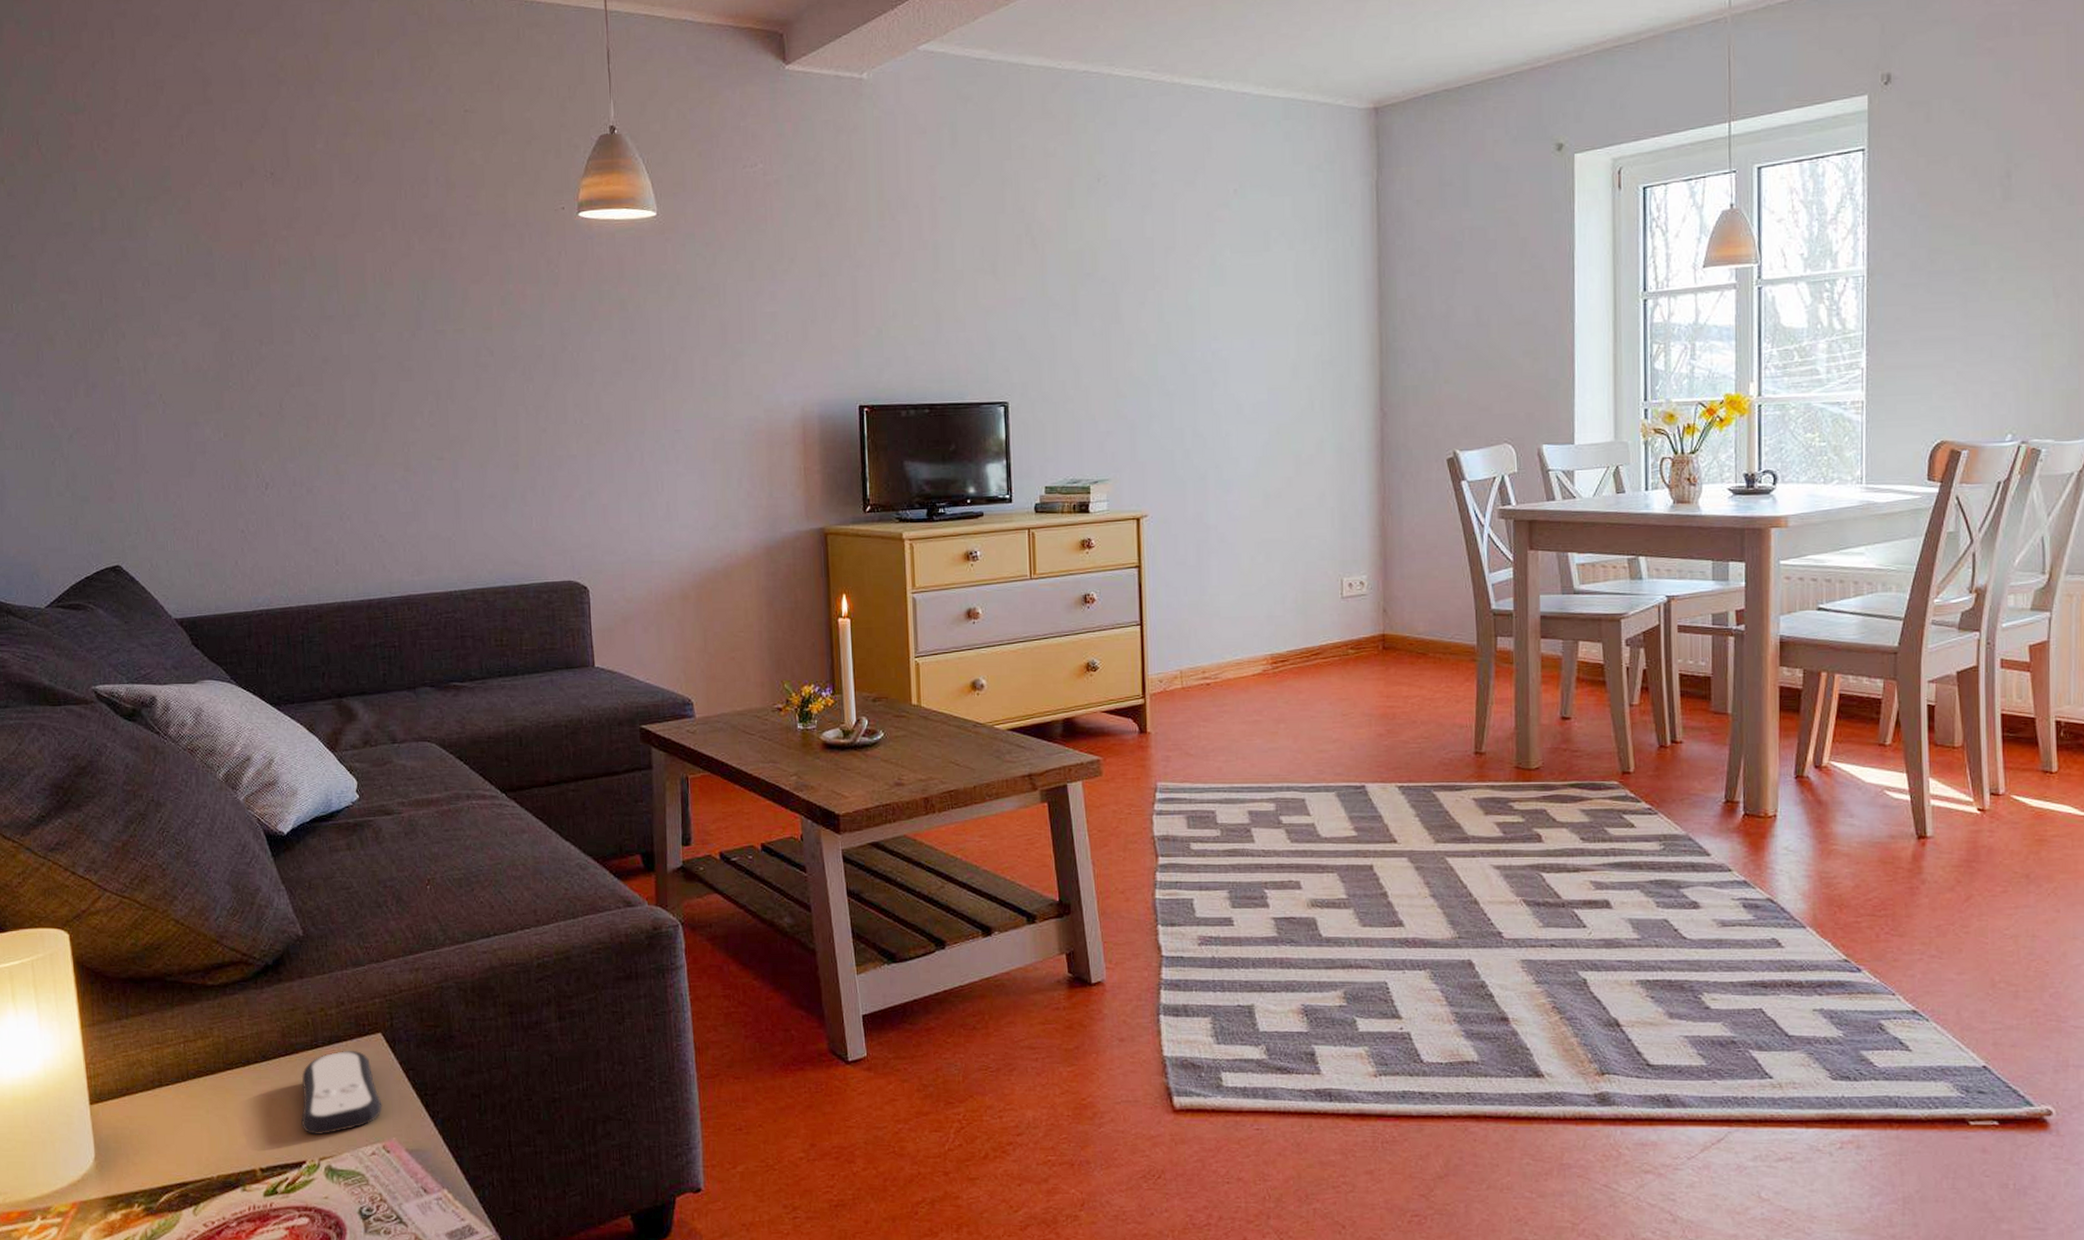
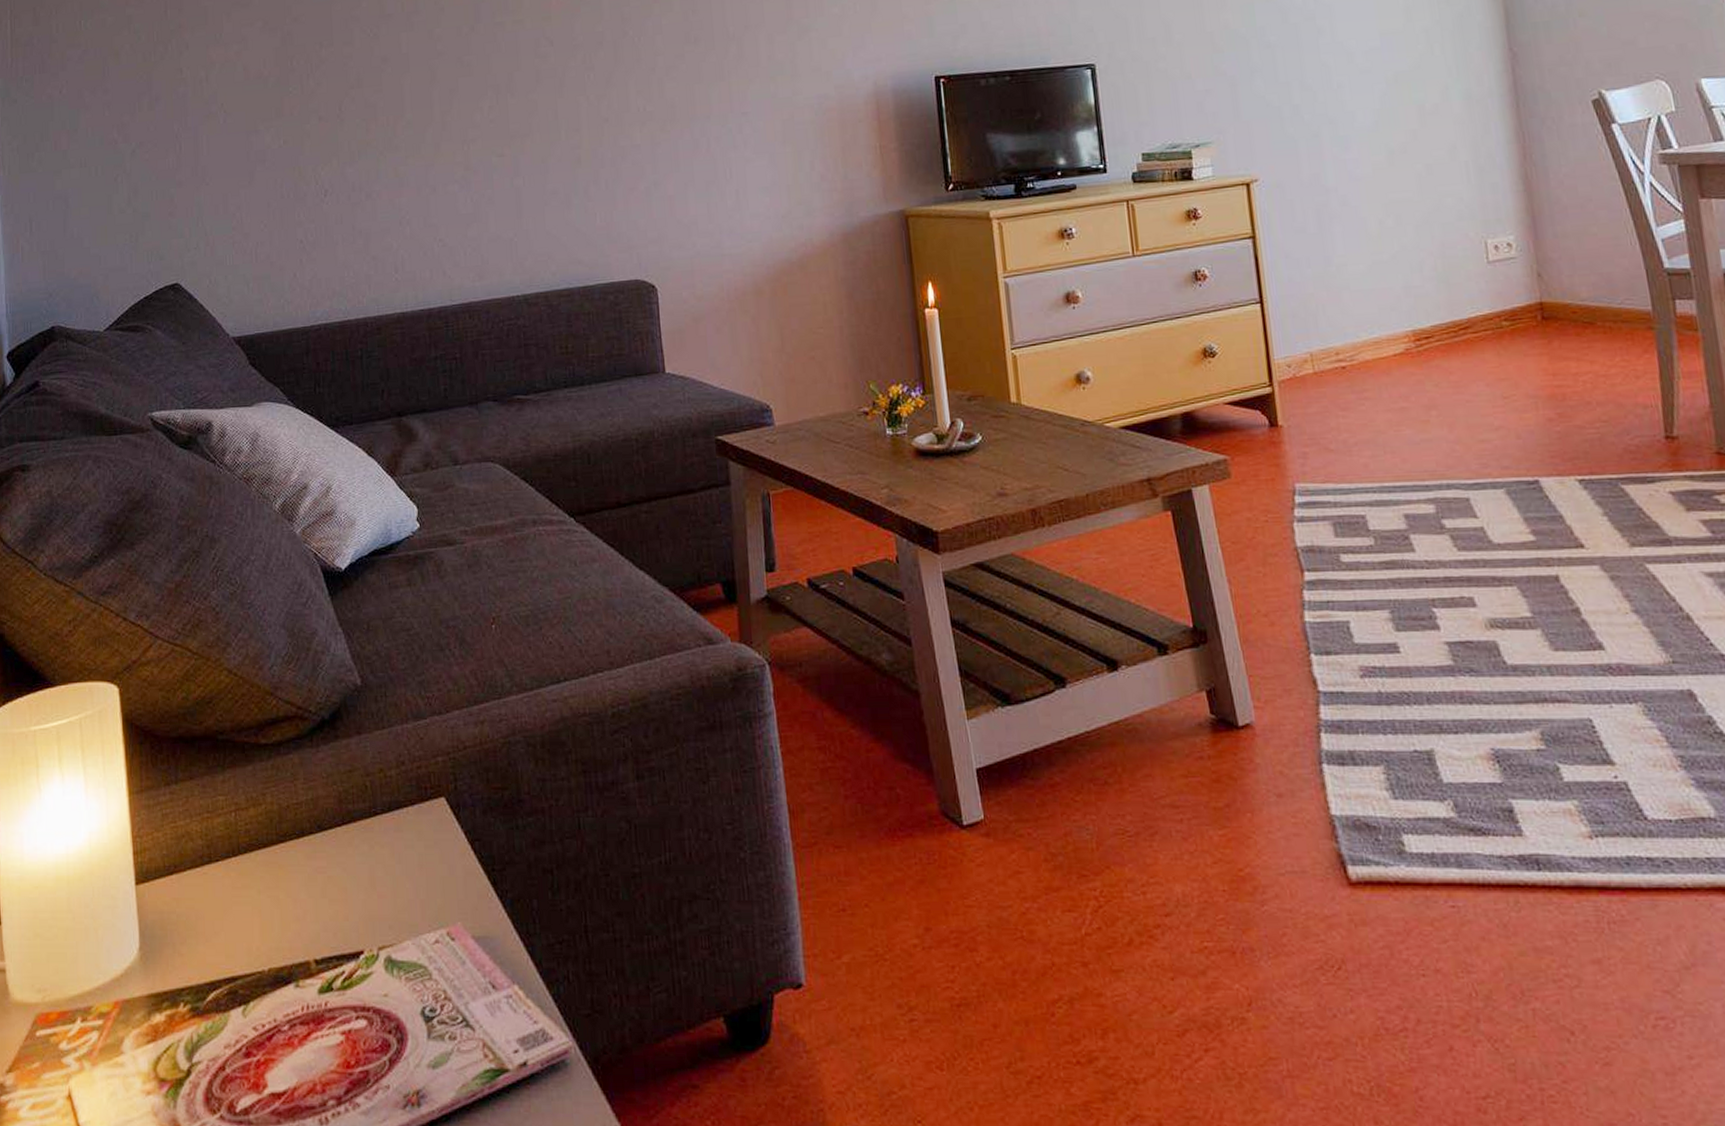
remote control: present [301,1050,382,1135] -> none [359,817,446,919]

